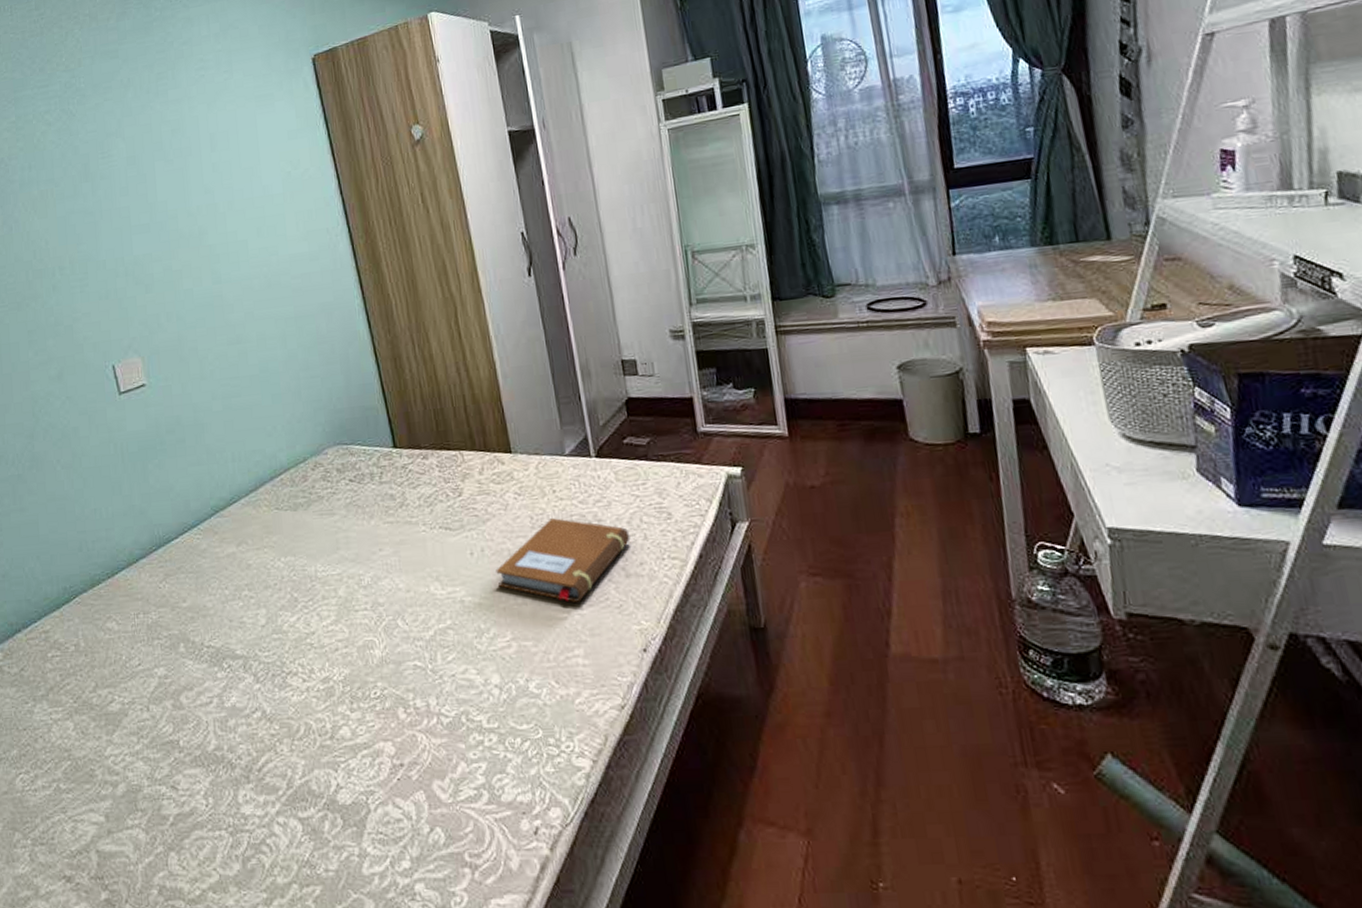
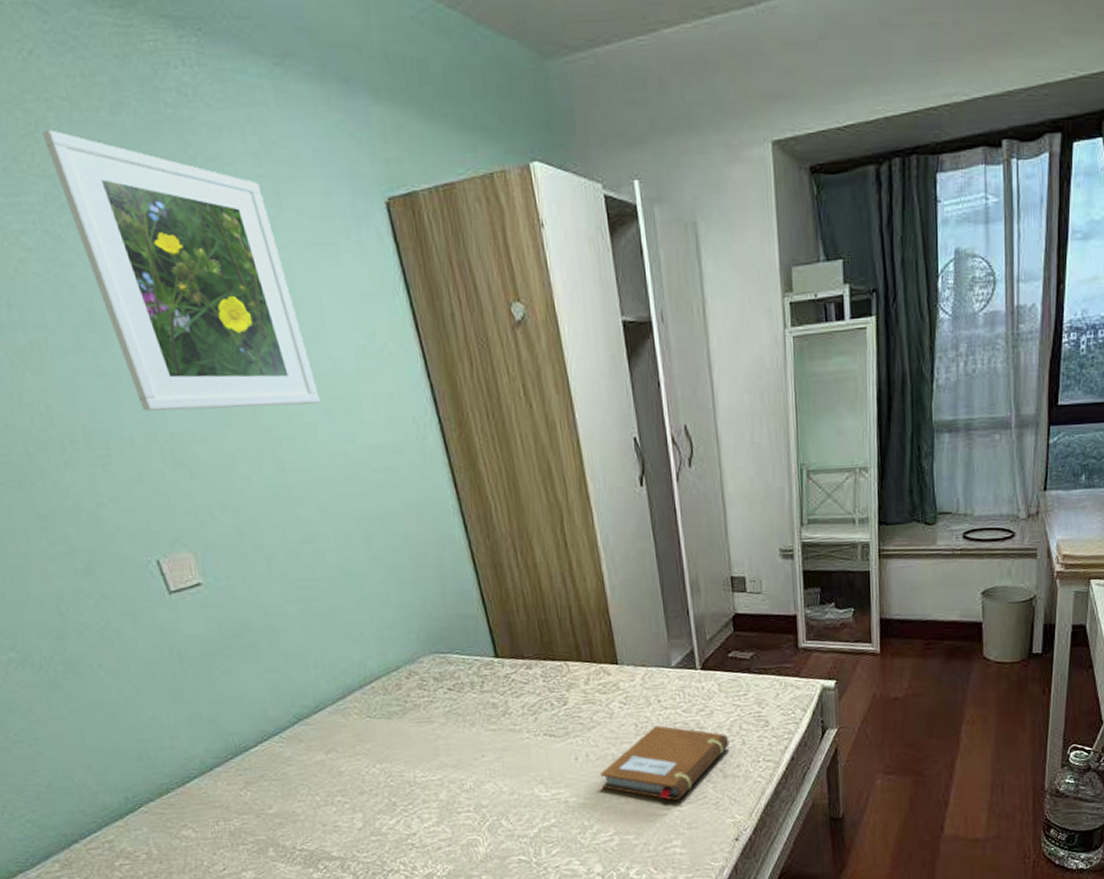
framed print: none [69,37,252,240] -> present [42,129,321,411]

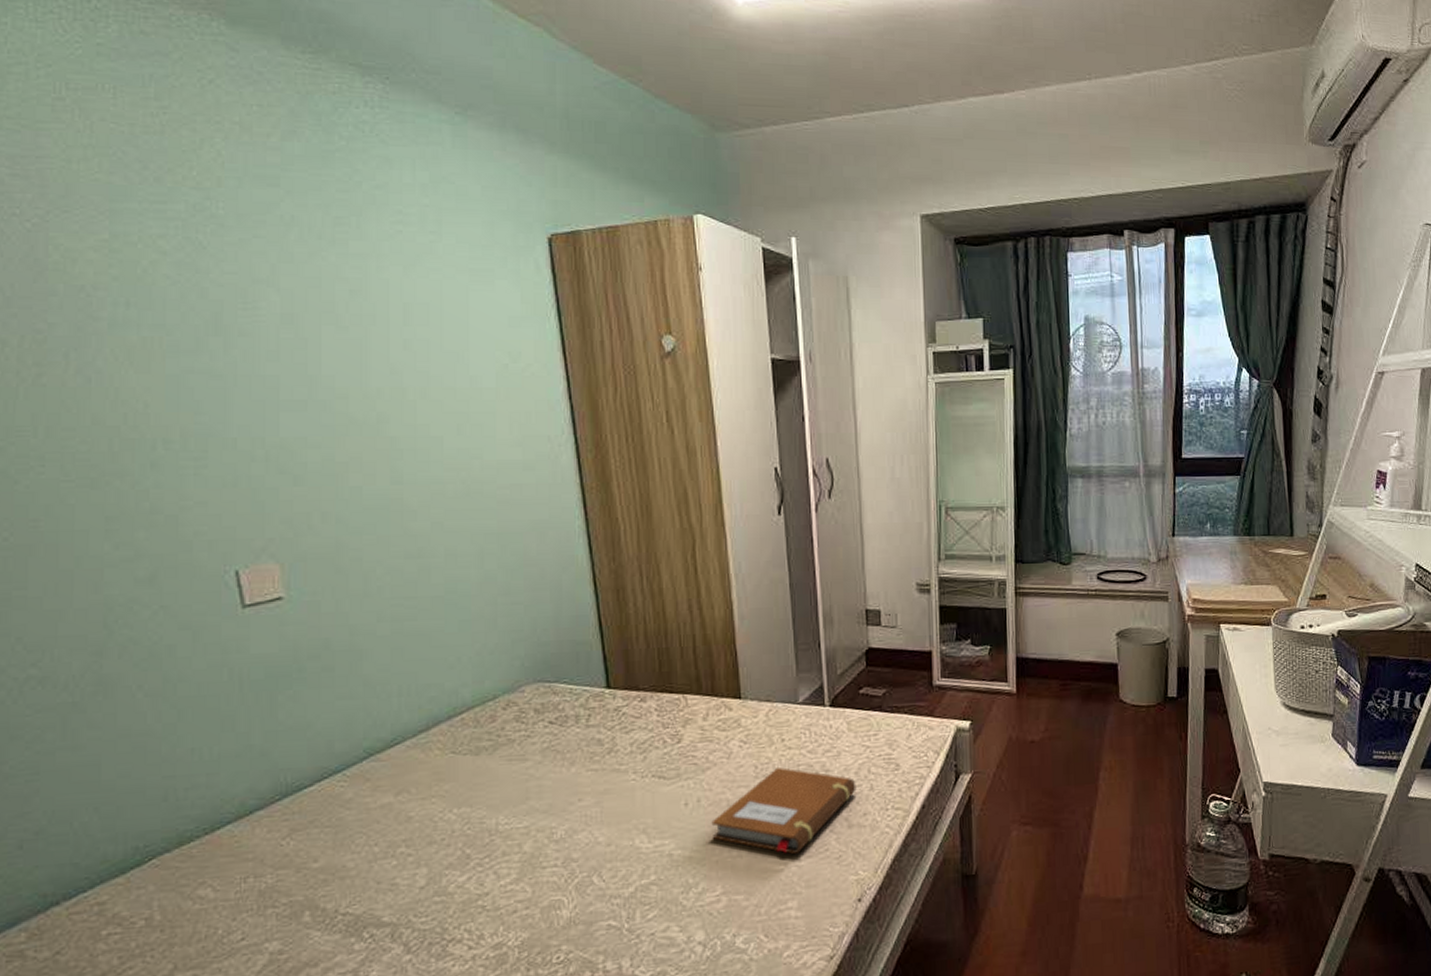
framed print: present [42,129,321,411] -> none [205,148,452,418]

